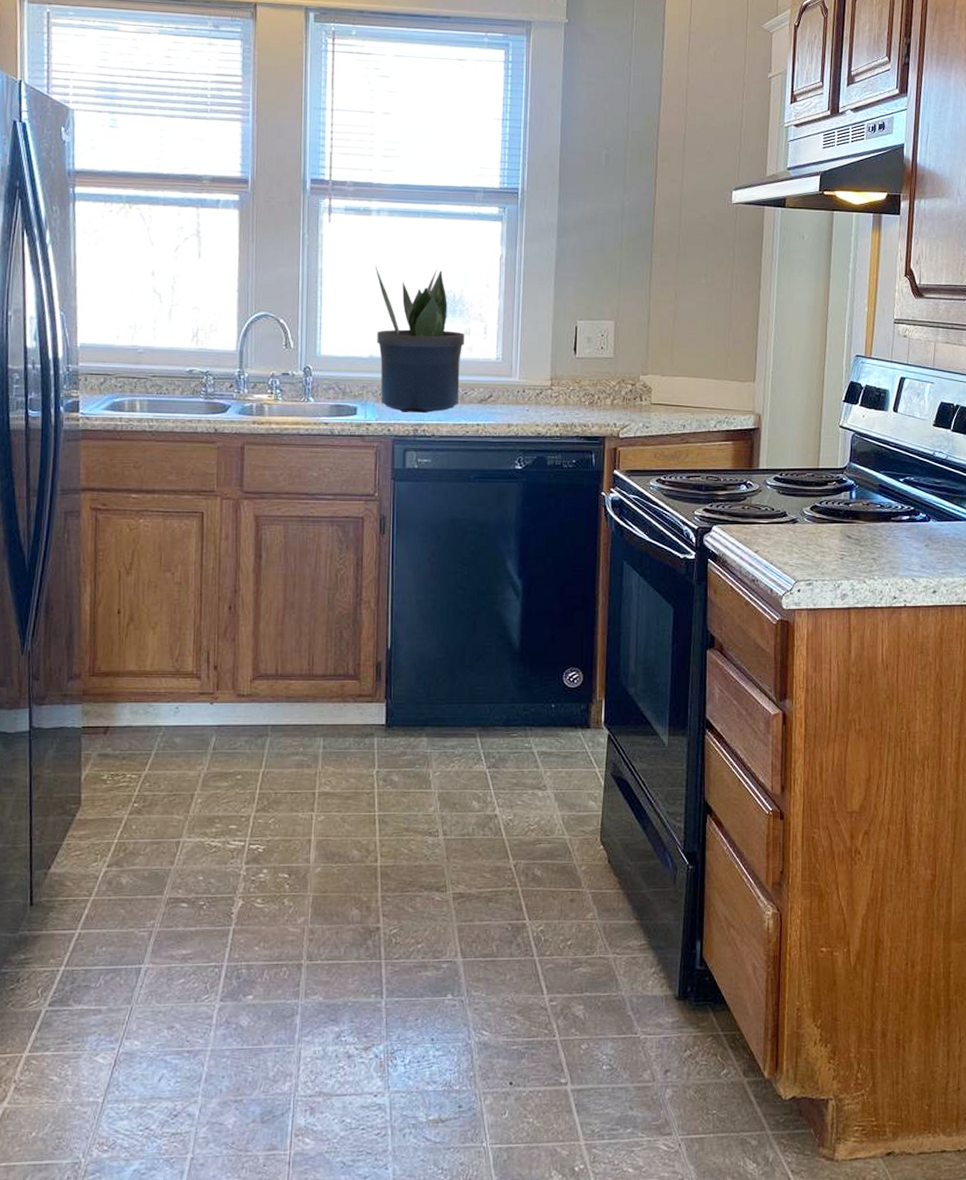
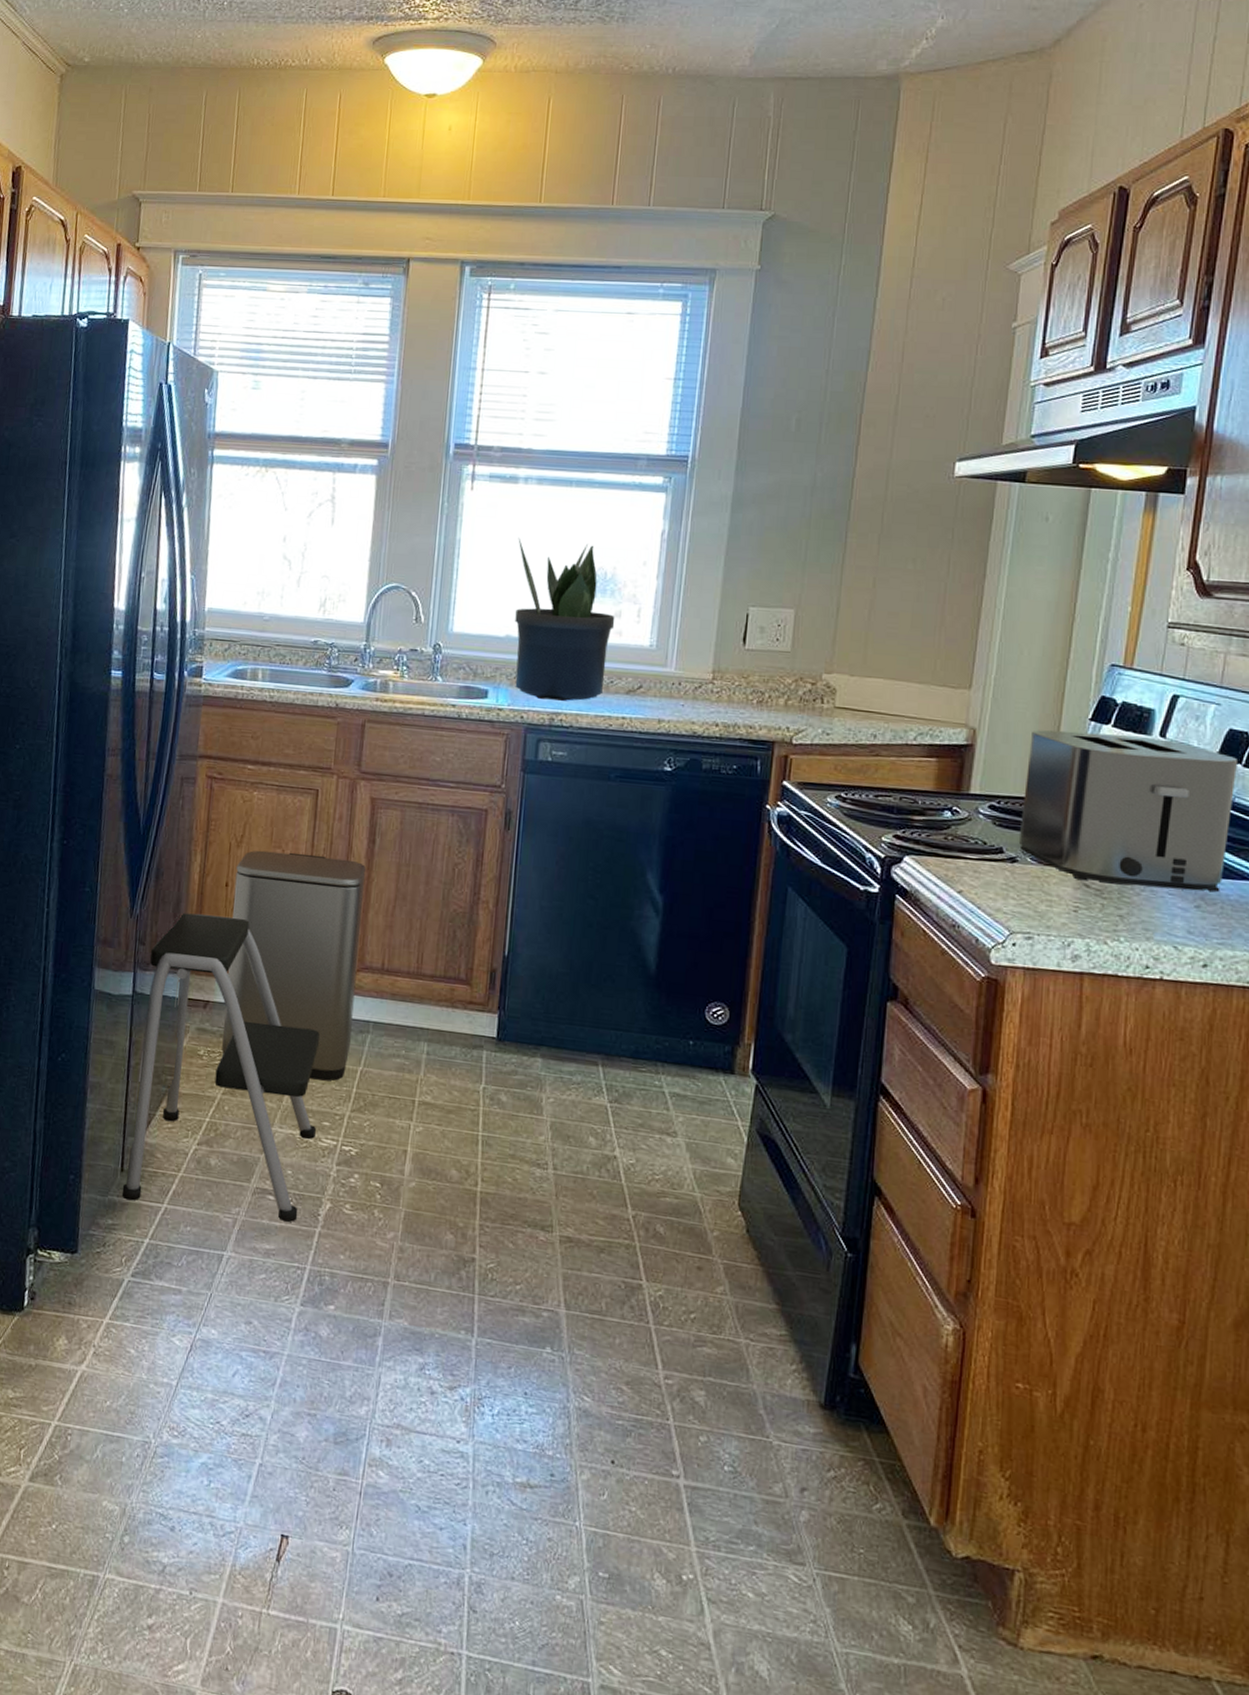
step stool: none [32,642,223,933] -> present [121,912,320,1222]
pedal bin: none [125,574,255,787] -> present [222,850,367,1081]
toaster: none [797,411,949,534] -> present [1018,730,1239,892]

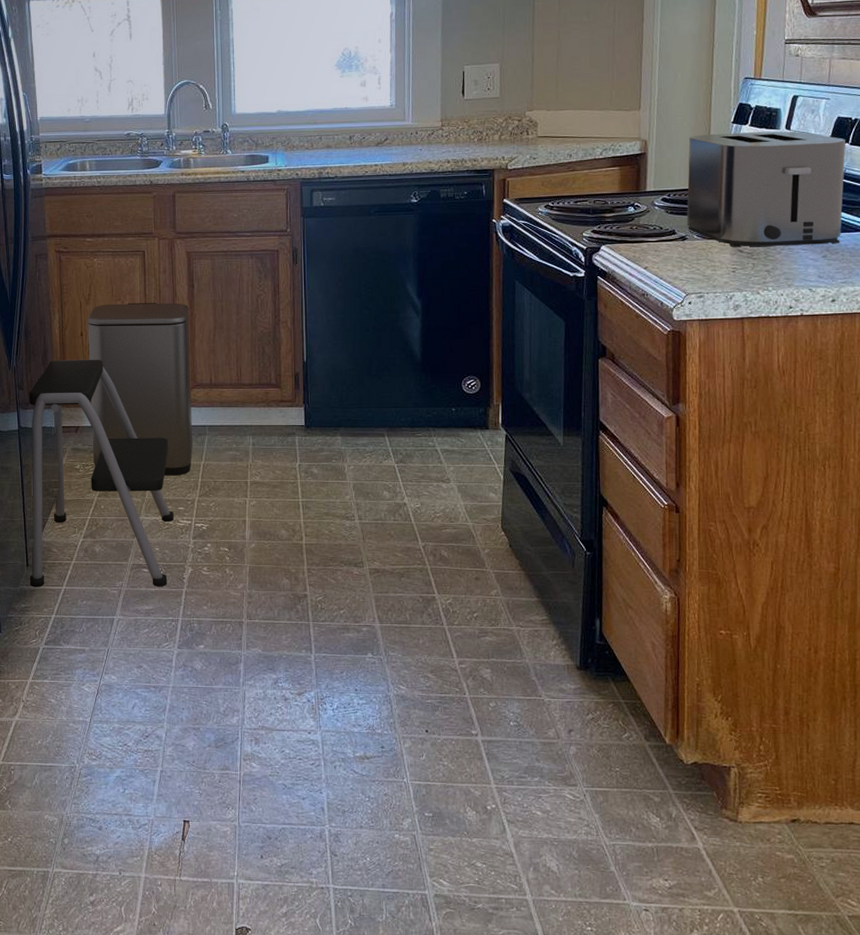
planter: present [515,537,615,701] -> none [278,30,362,158]

